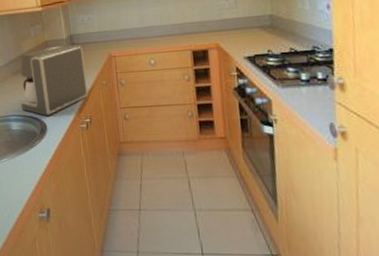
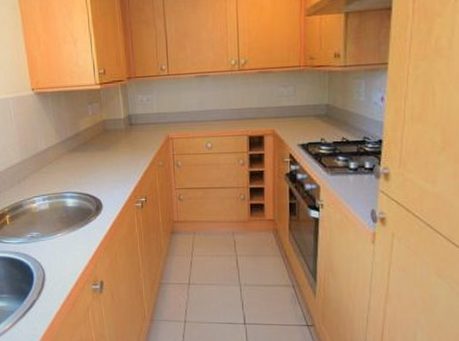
coffee maker: present [20,44,88,117] -> none [77,124,144,195]

